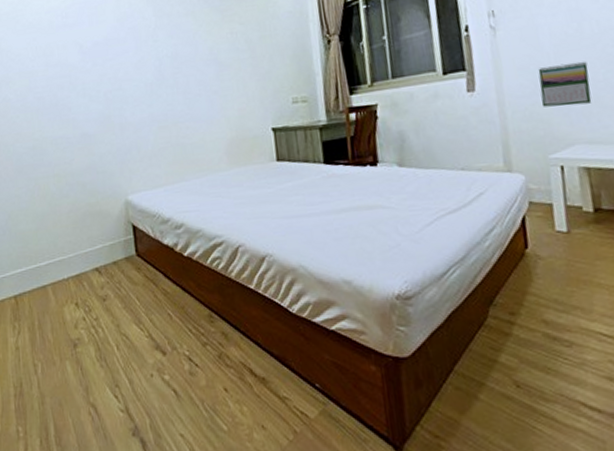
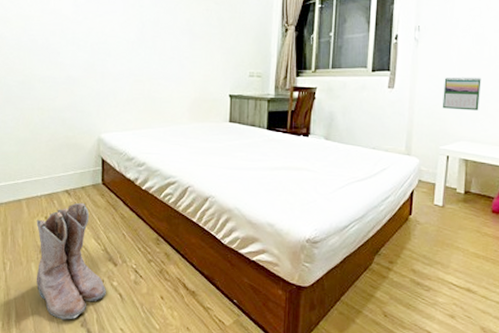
boots: none [66,280,157,429] -> present [36,202,106,320]

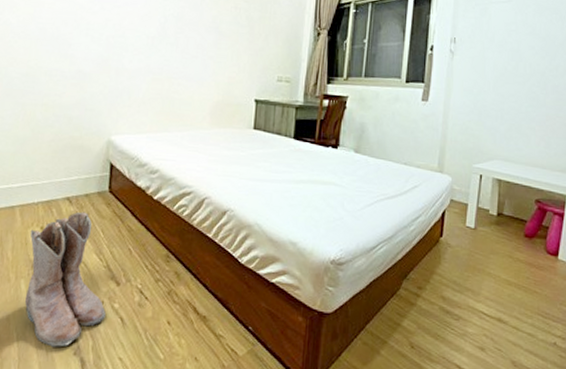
calendar: present [442,77,481,111] -> none [476,93,516,129]

